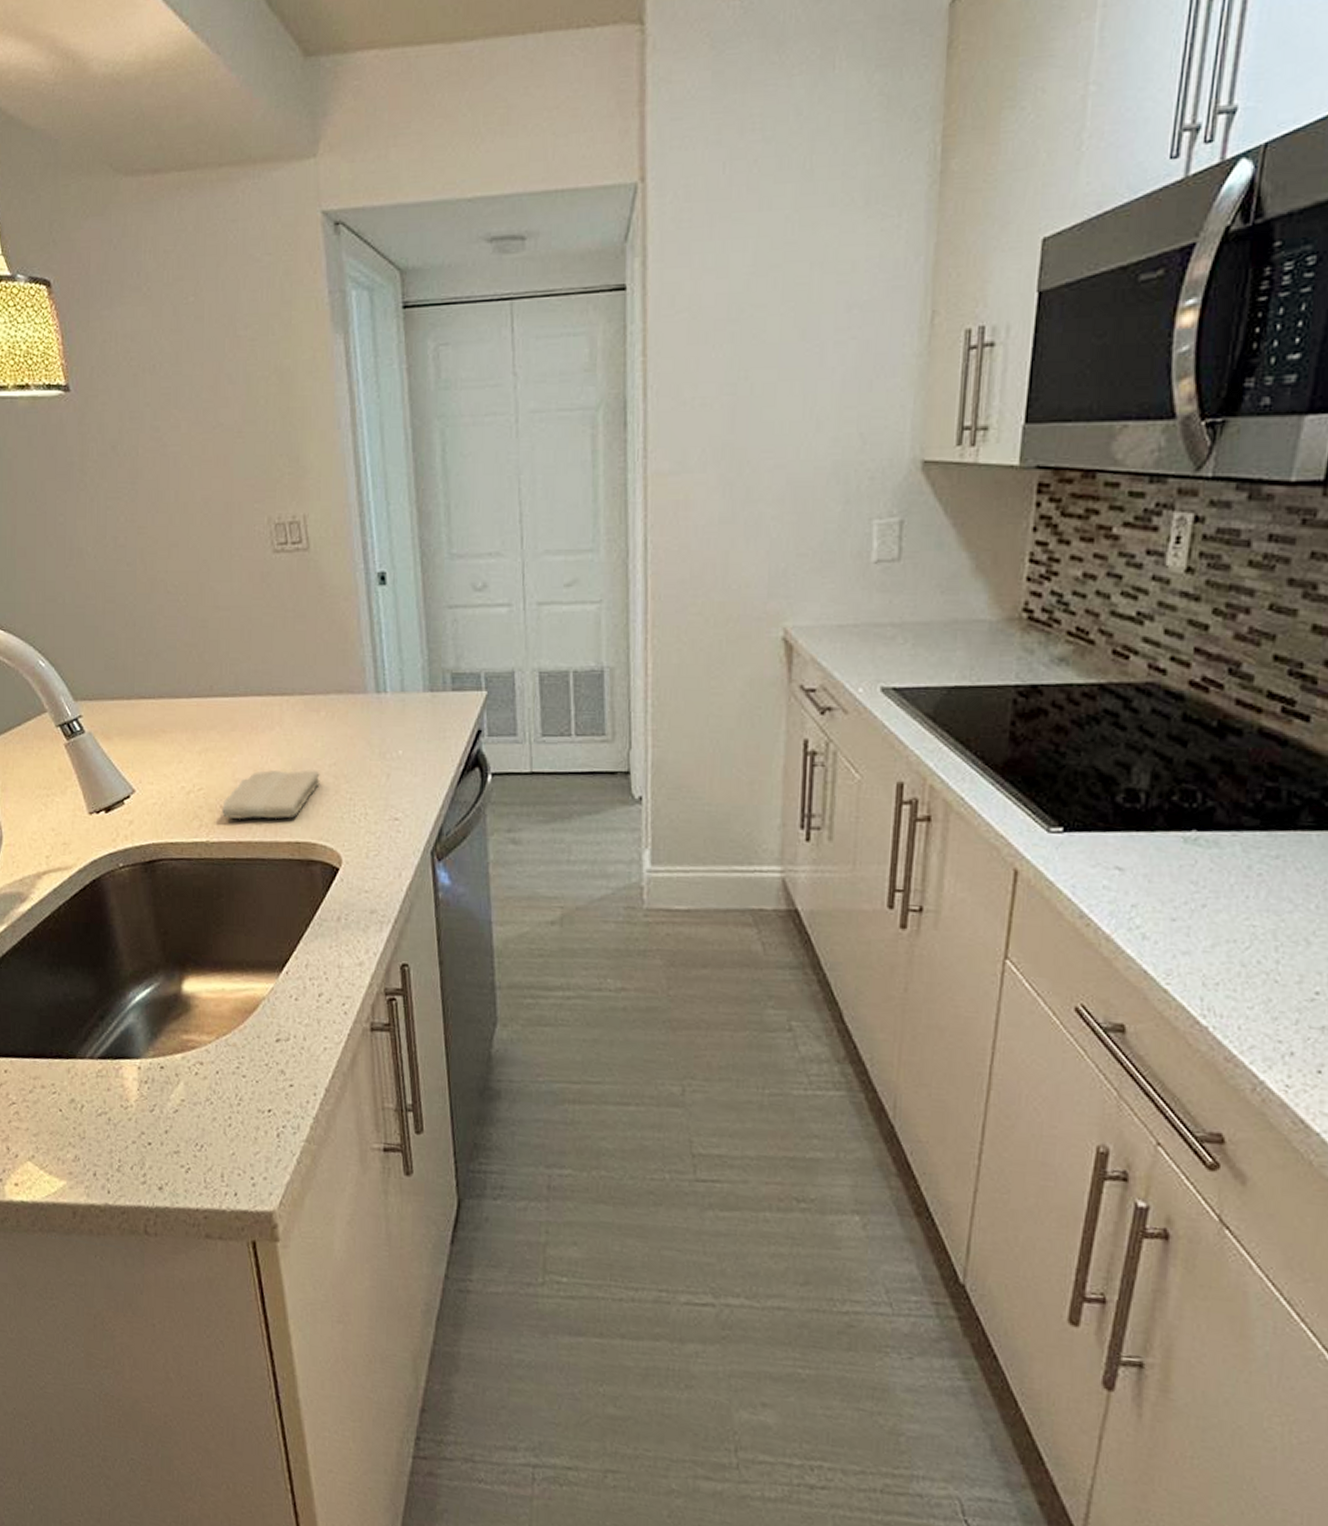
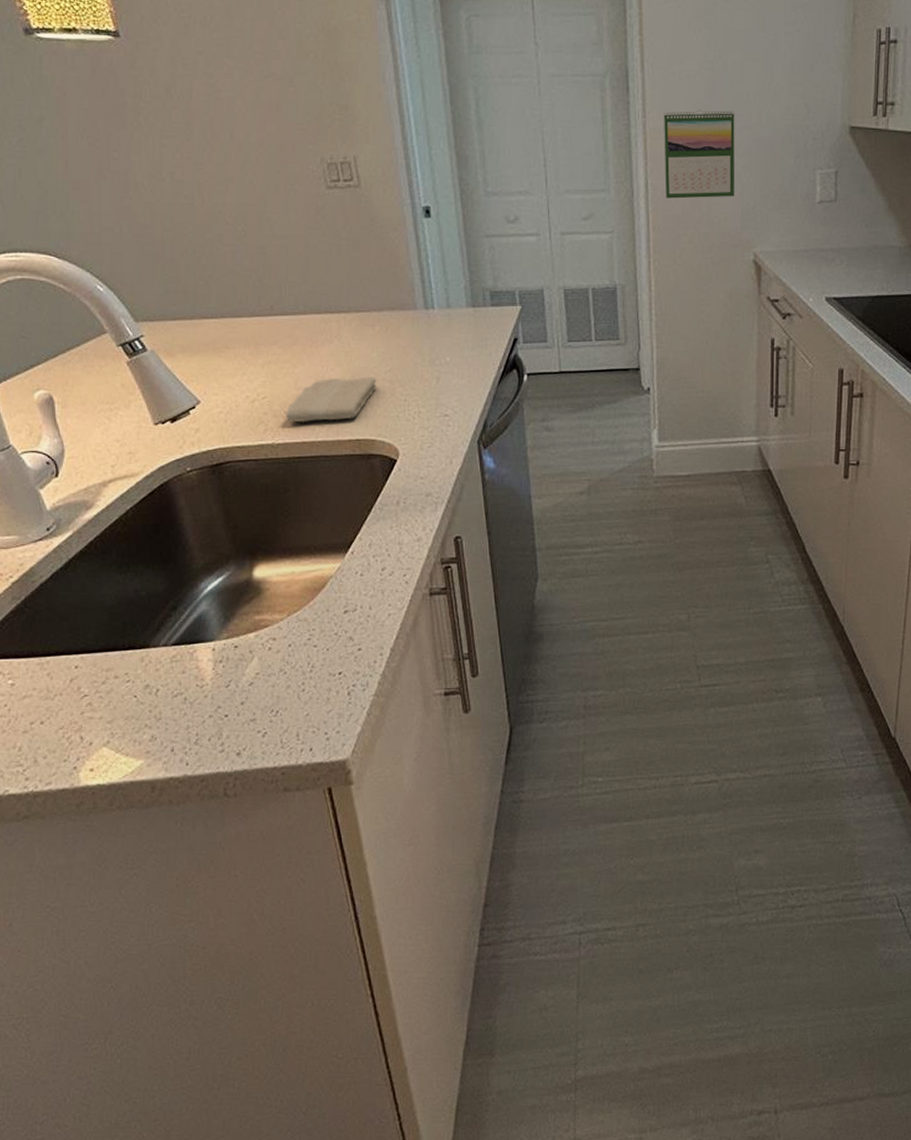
calendar: none [669,445,764,559] -> present [664,110,735,199]

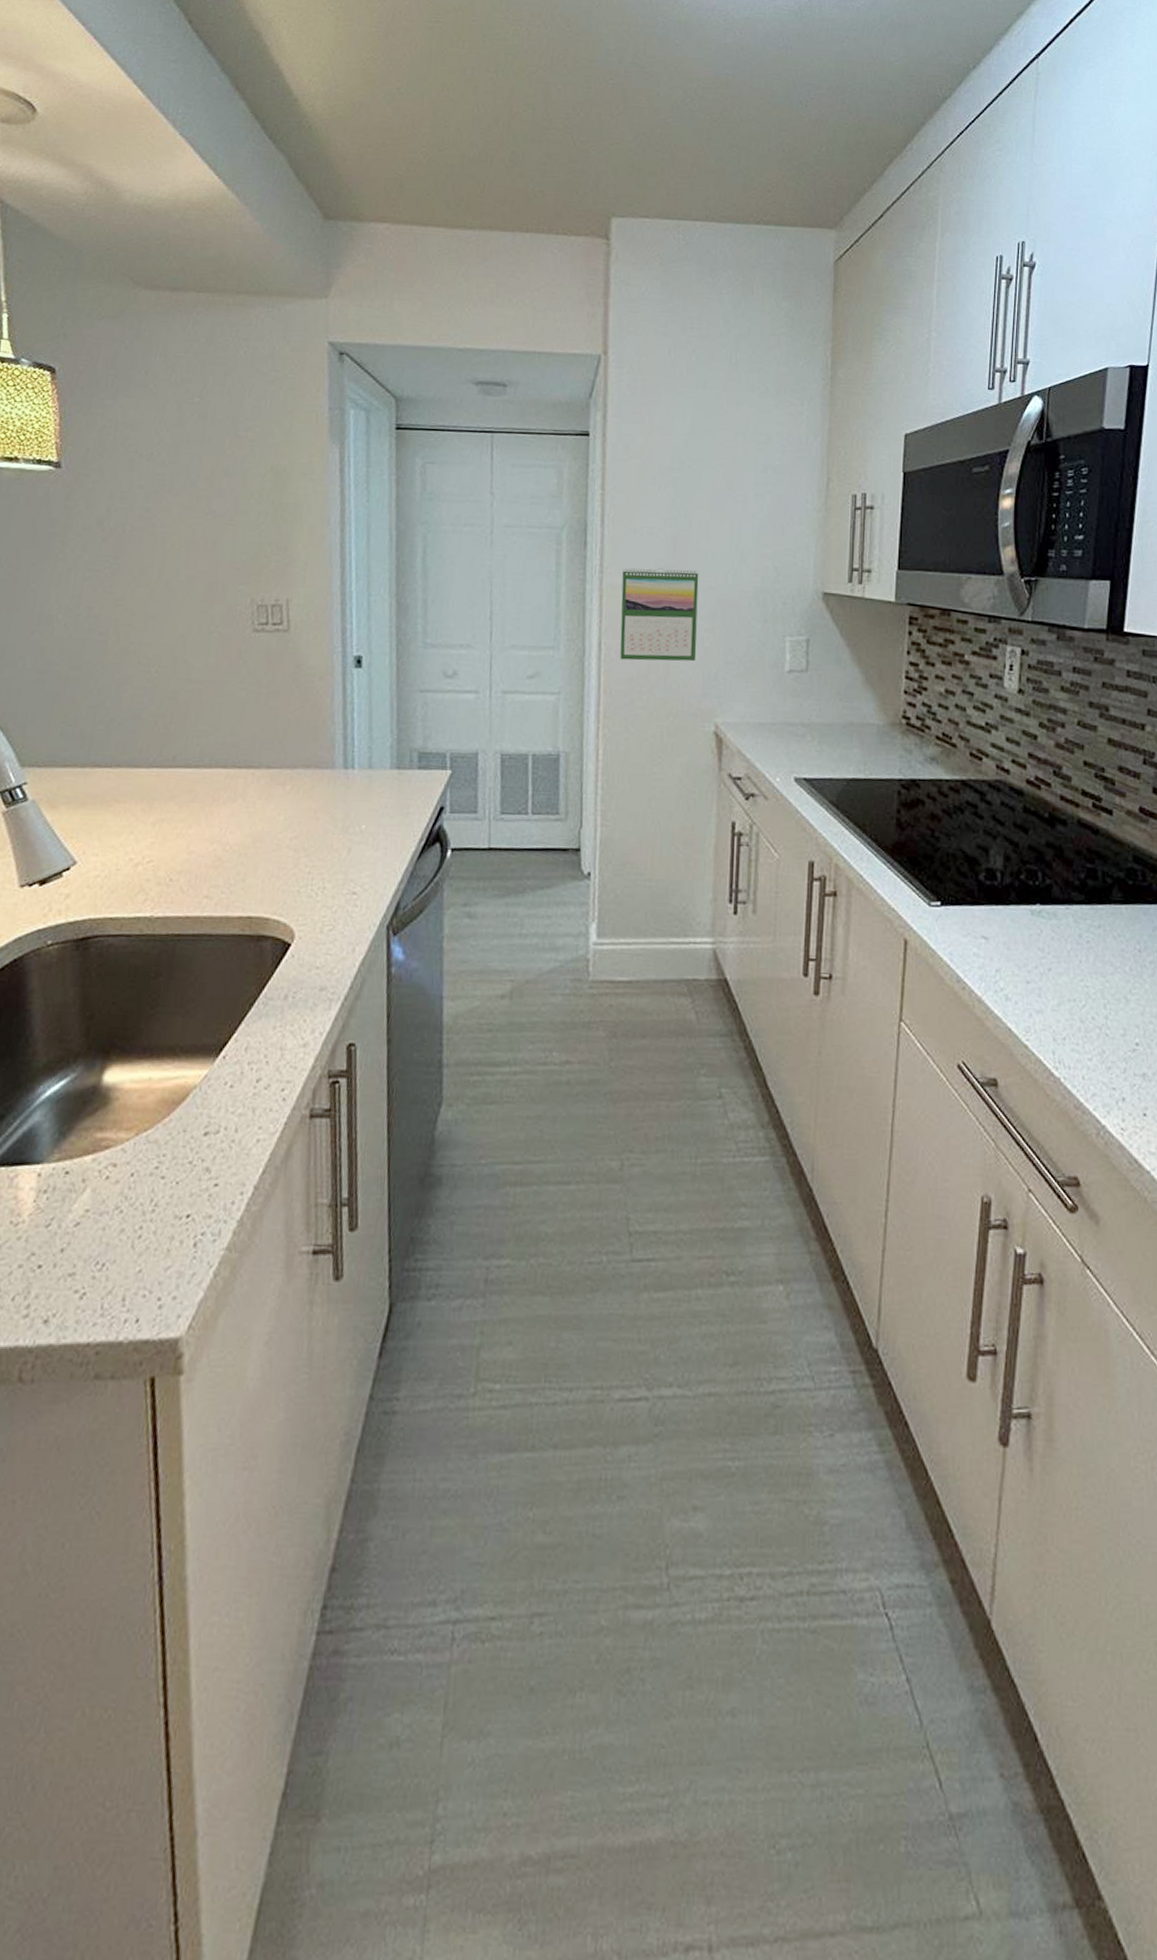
washcloth: present [286,377,377,423] -> none [171,843,280,894]

